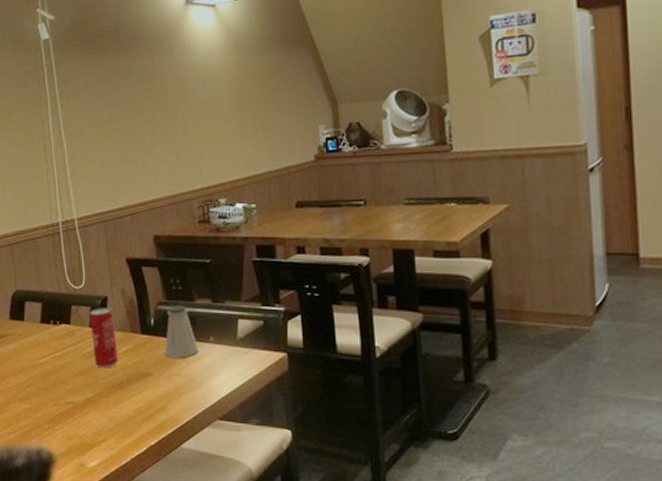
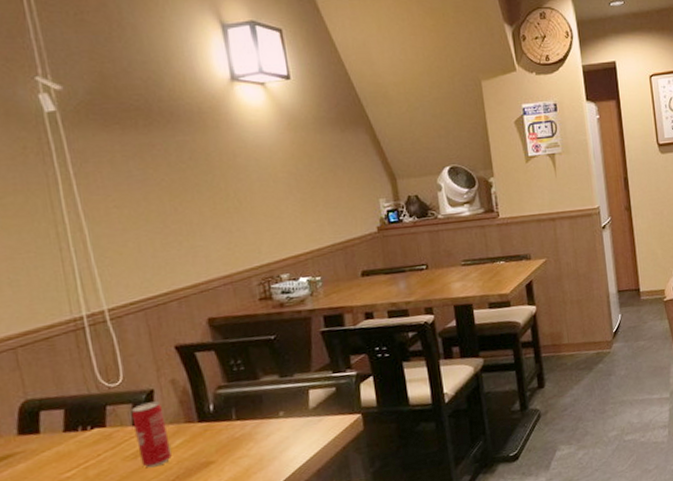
saltshaker: present [165,306,199,358] -> none [228,385,268,441]

